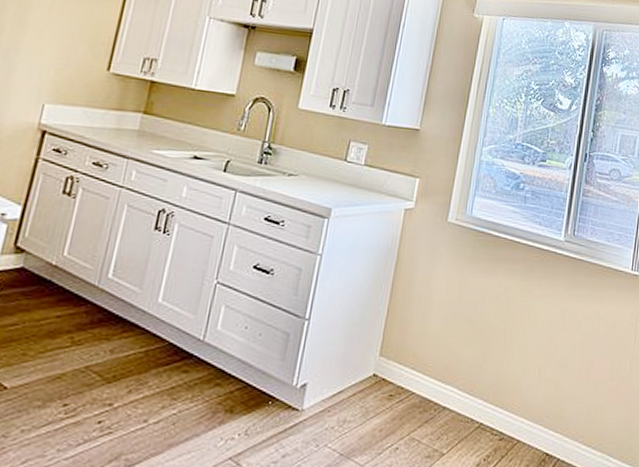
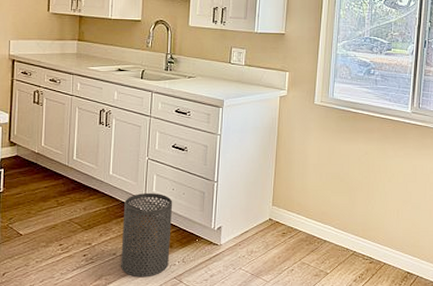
trash can: none [152,330,244,458] -> present [121,192,173,278]

